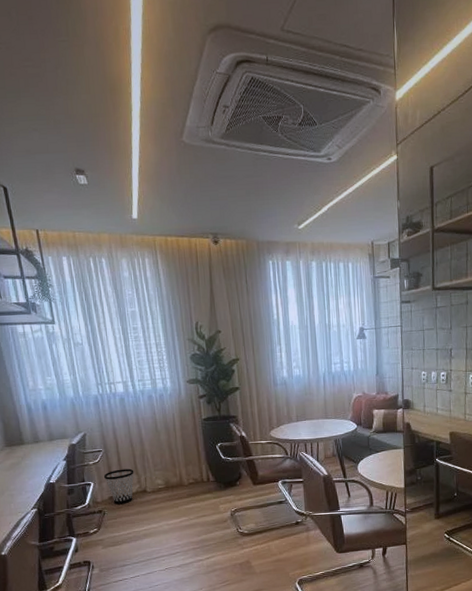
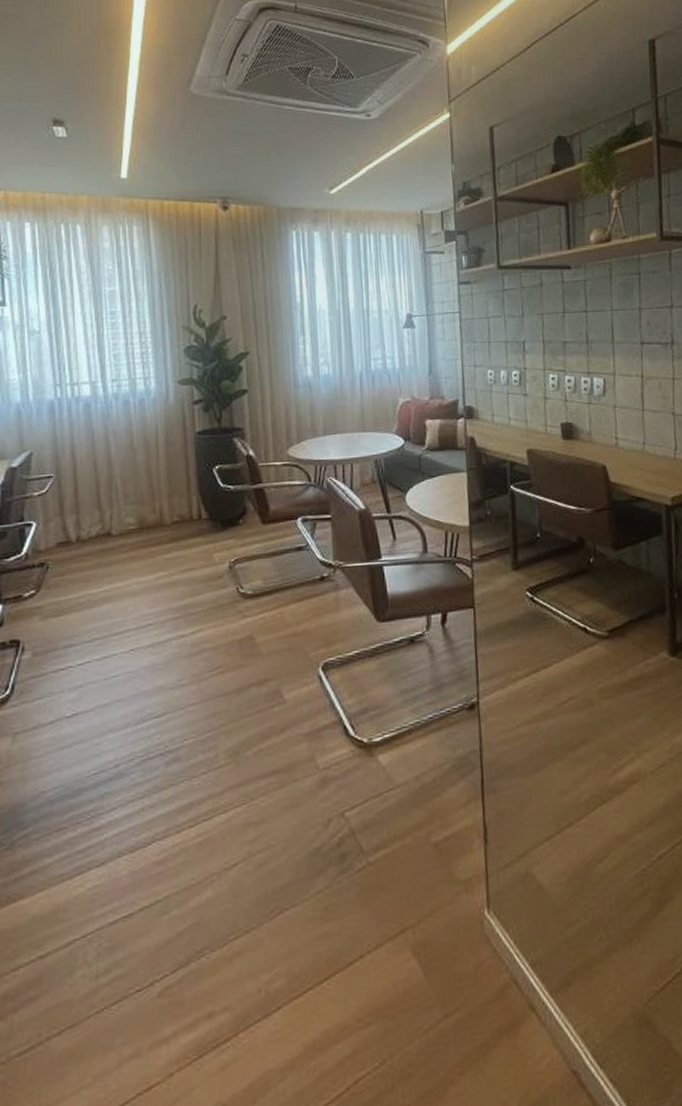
wastebasket: present [104,468,134,505] -> none [53,501,96,554]

